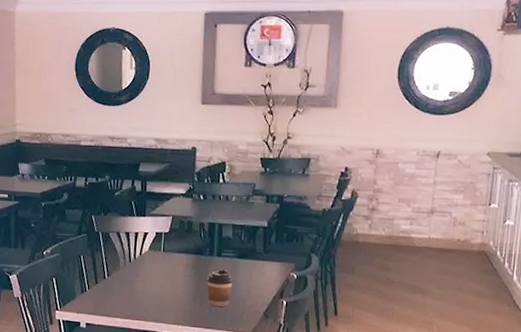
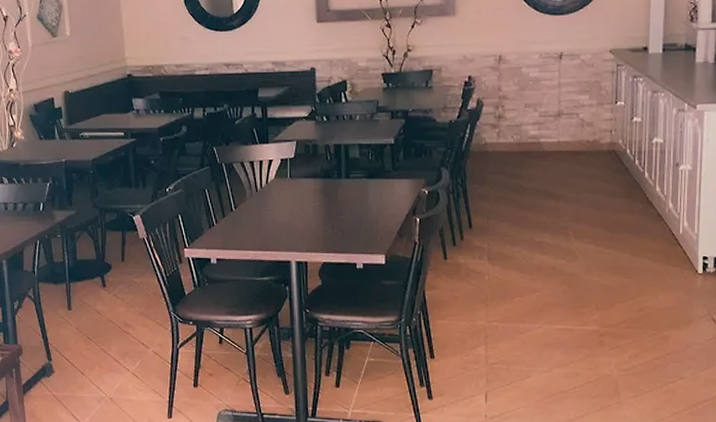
coffee cup: present [206,270,233,308] -> none [336,192,364,231]

